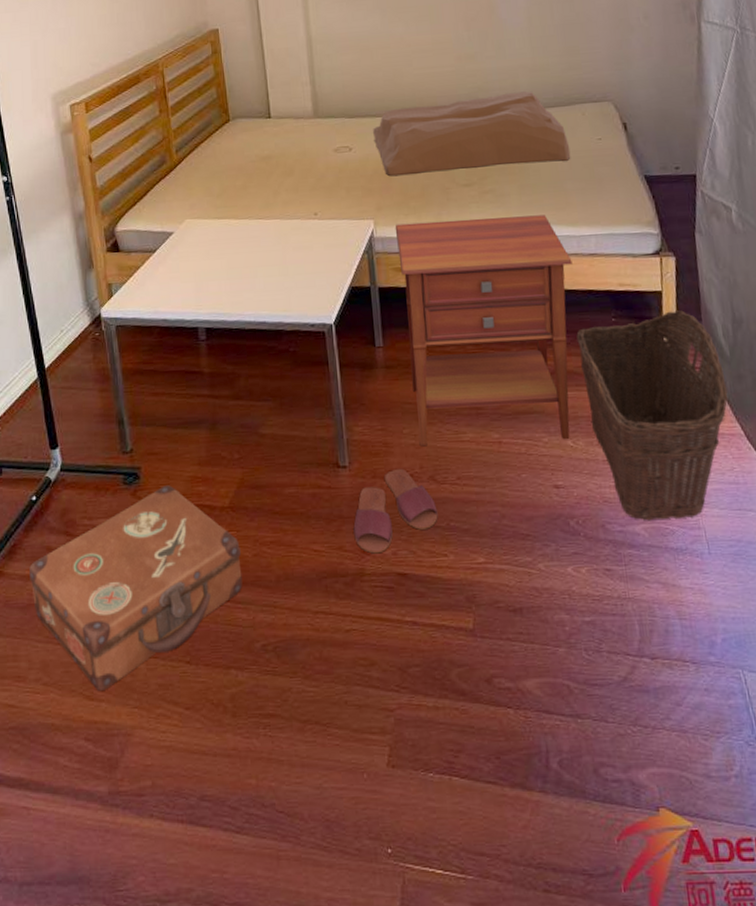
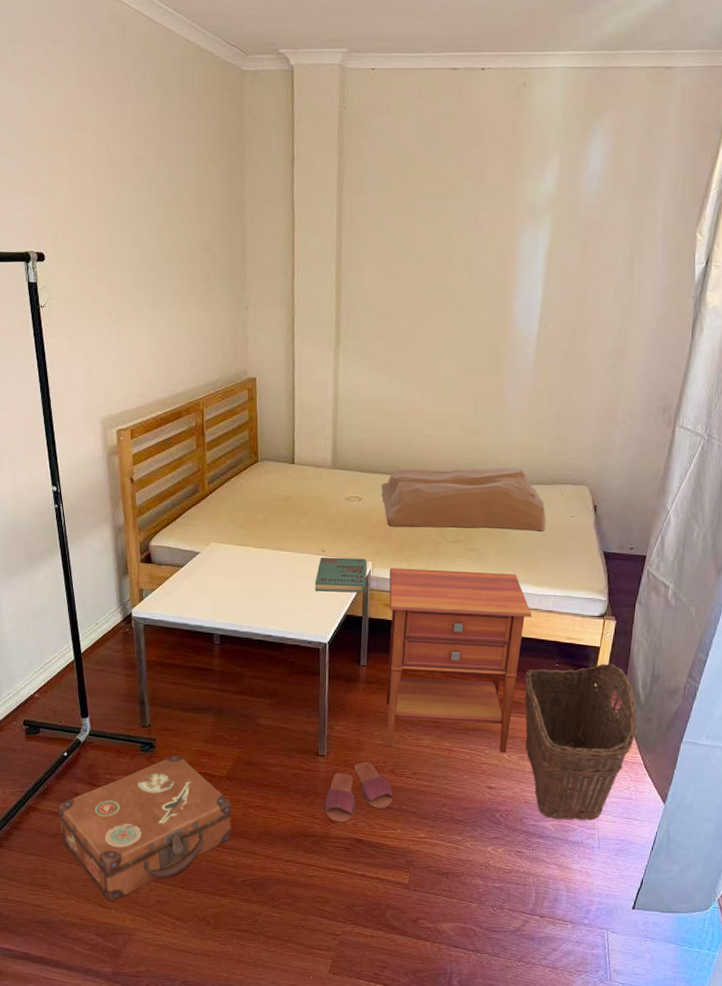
book: none [309,217,370,262] -> present [315,557,367,593]

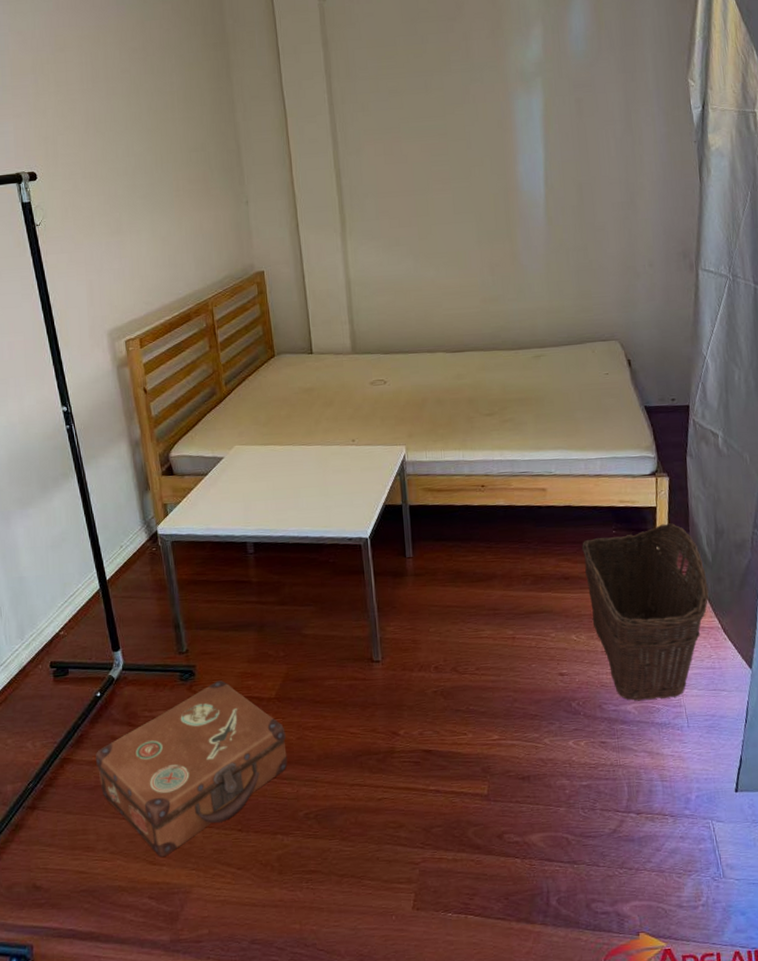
book: present [315,557,367,593] -> none [348,443,402,484]
slippers: present [324,761,393,823] -> none [385,661,459,735]
blanket: present [381,467,546,531] -> none [406,330,581,407]
nightstand: present [385,567,532,753] -> none [424,441,580,643]

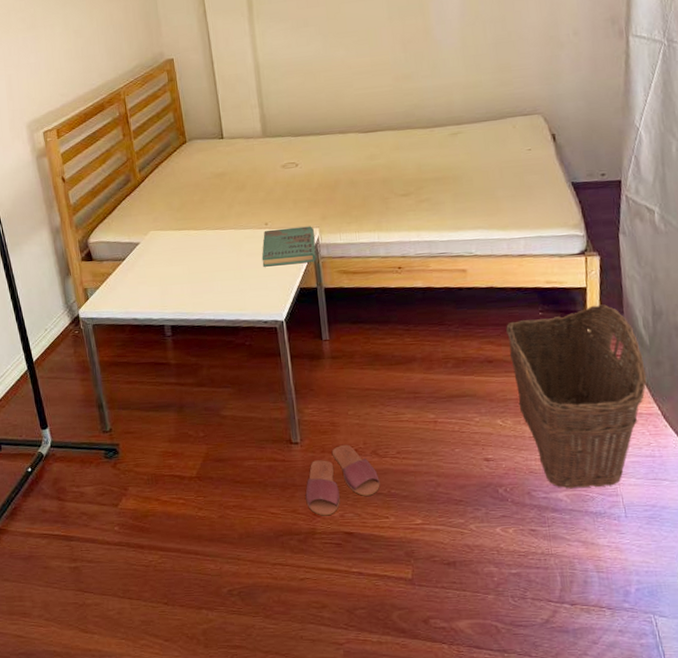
suitcase: present [96,680,288,857] -> none [29,459,210,625]
book: none [348,443,402,484] -> present [261,226,317,267]
slippers: none [385,661,459,735] -> present [305,444,380,516]

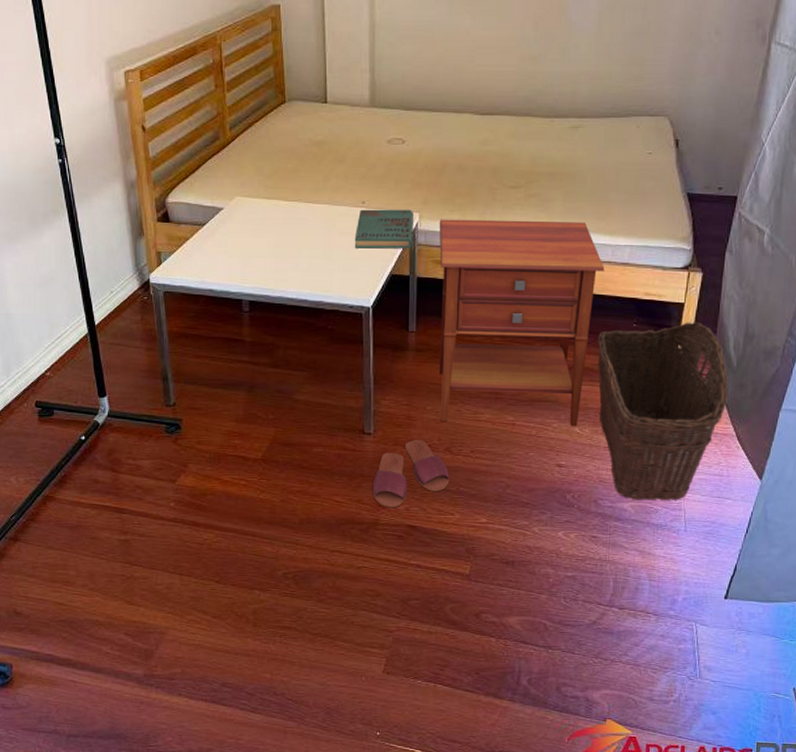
nightstand: none [338,220,503,426] -> present [439,219,605,426]

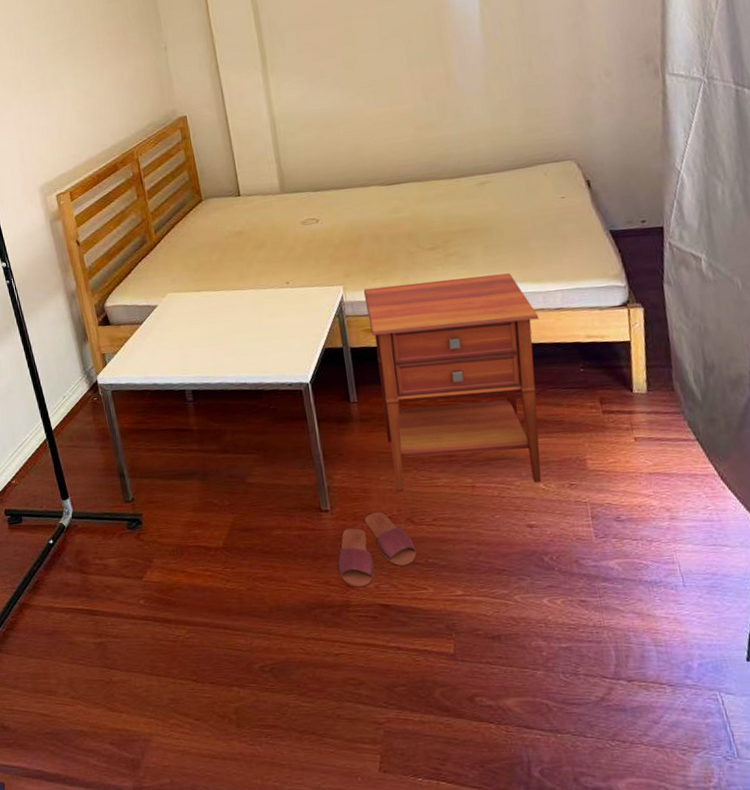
book: present [354,209,413,249] -> none [284,283,341,327]
wicker basket: present [598,322,728,500] -> none [545,359,701,557]

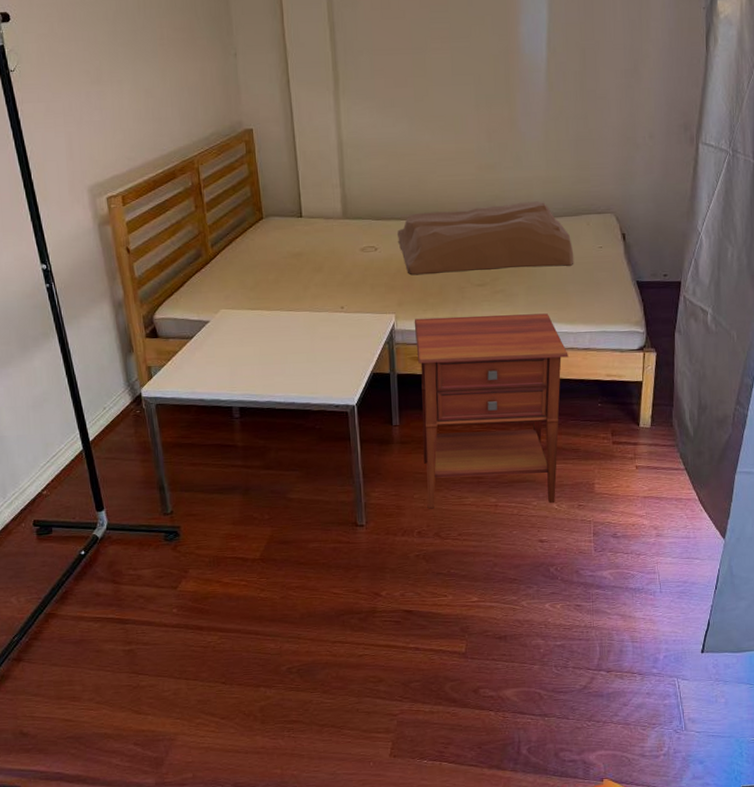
blanket: none [338,155,534,244] -> present [397,201,574,275]
slippers: present [338,511,417,588] -> none [368,526,441,596]

